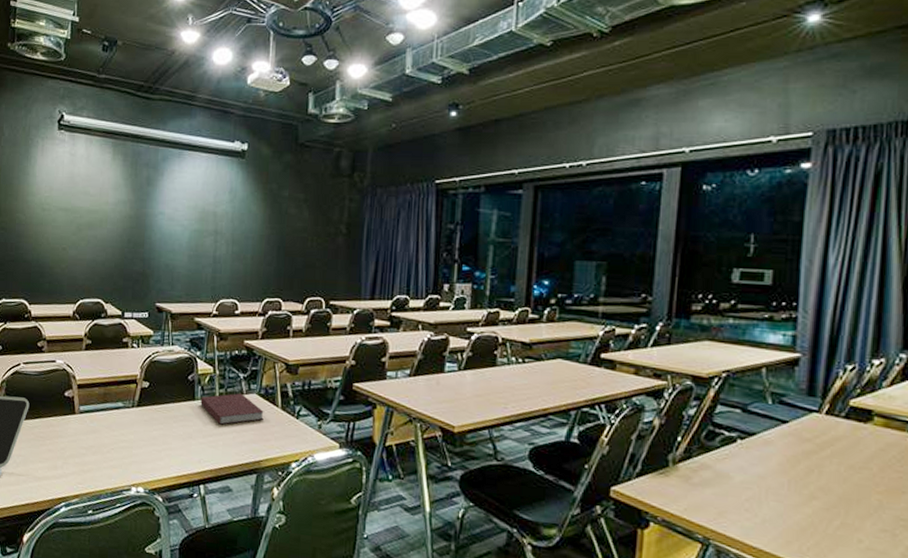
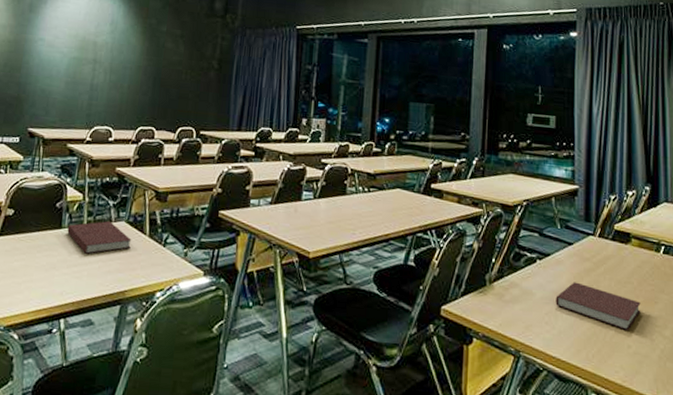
notebook: none [760,465,881,523] -> present [556,282,641,330]

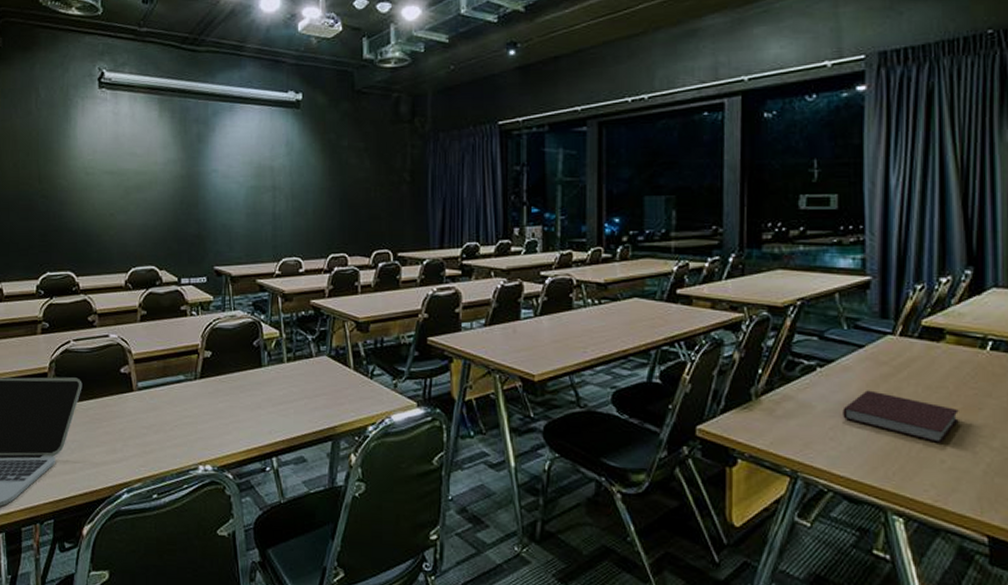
notebook: present [67,221,132,254] -> none [268,356,336,391]

